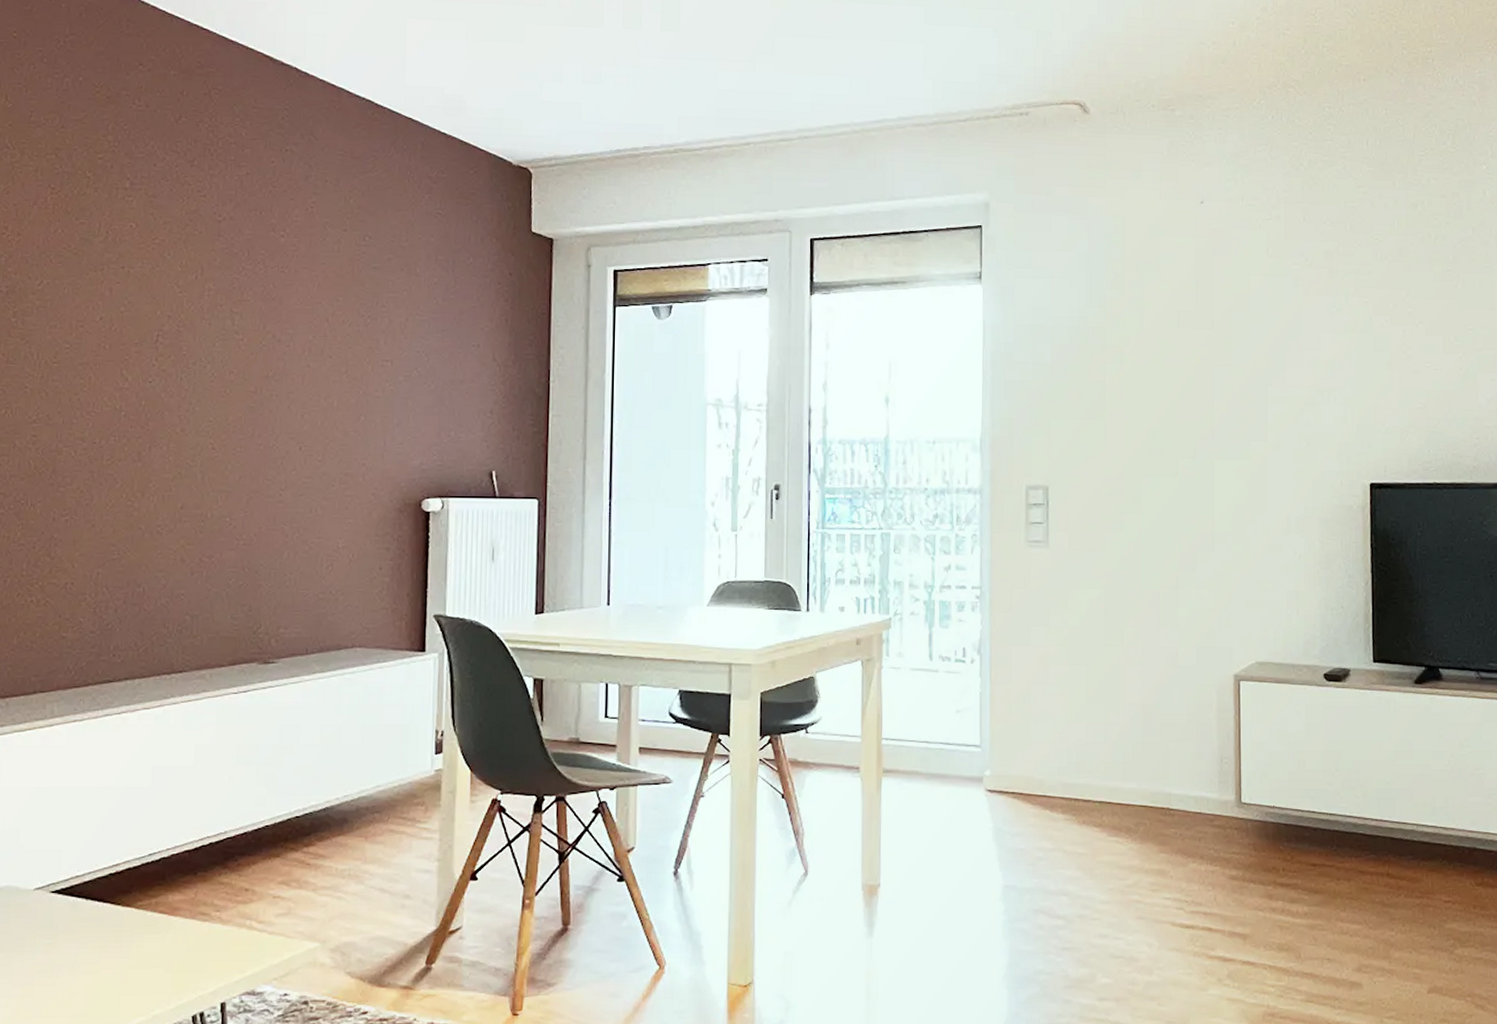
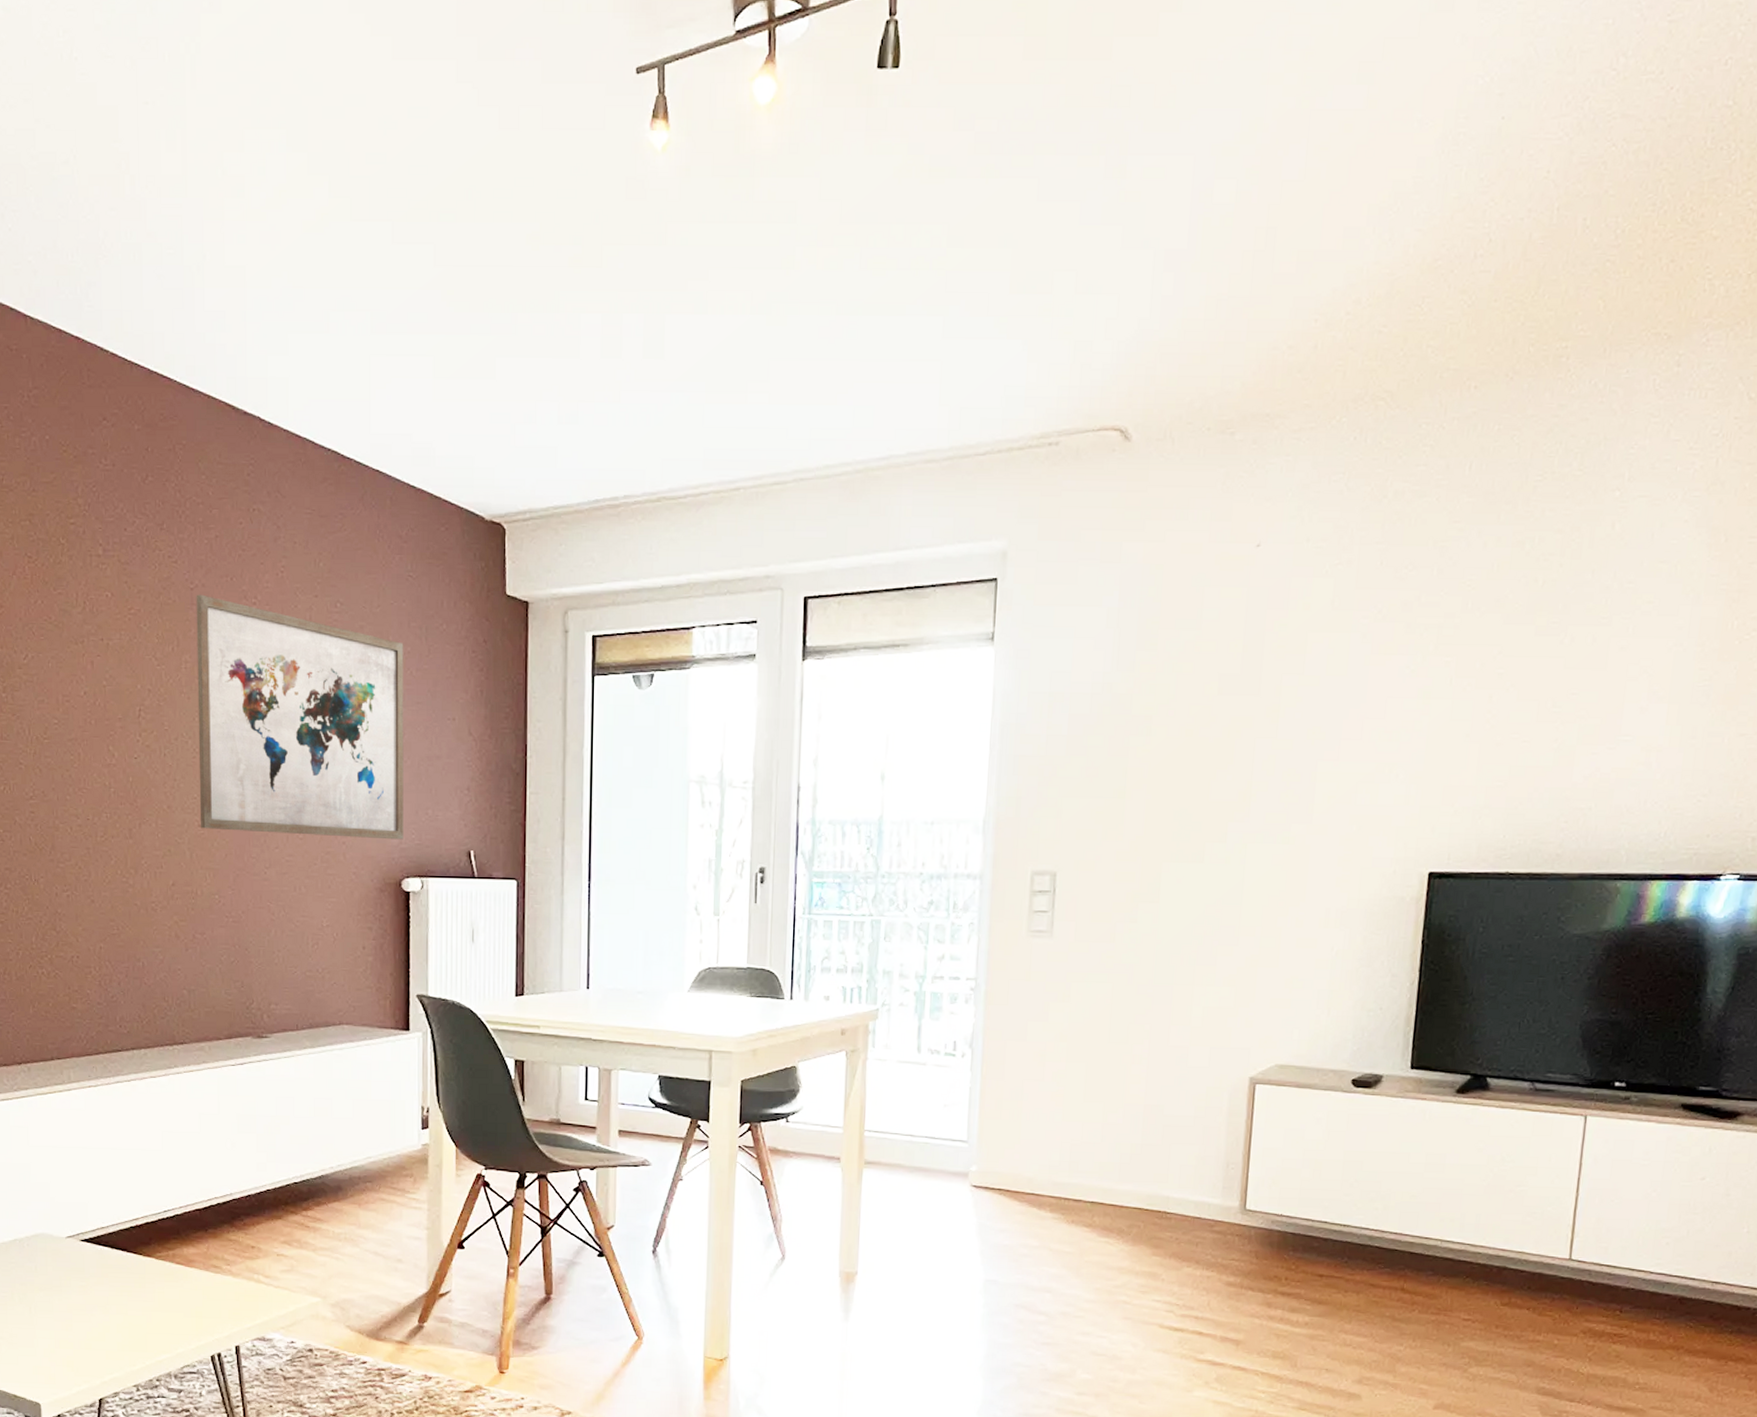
wall art: none [214,226,431,461] -> present [196,594,404,840]

